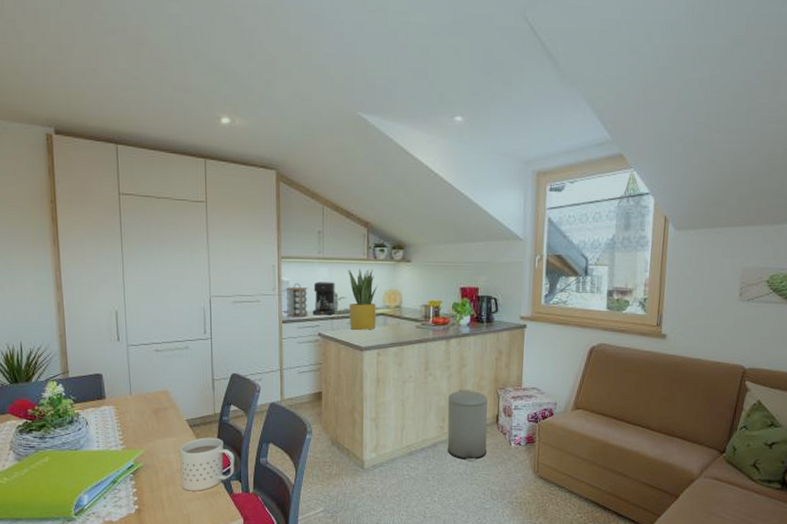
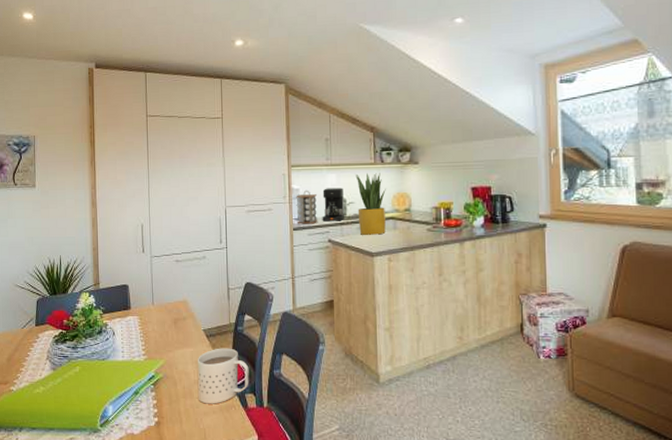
pedal bin: present [447,390,488,461] -> none [465,296,512,376]

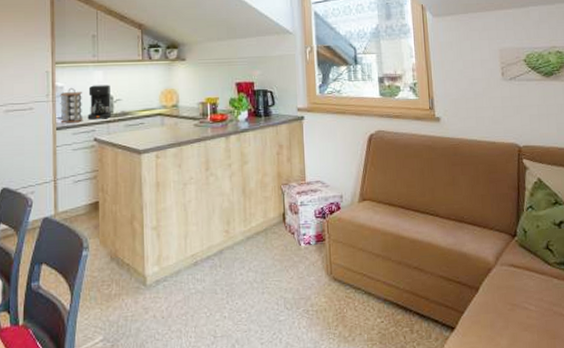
planter: present [355,173,386,235] -> none [123,69,154,132]

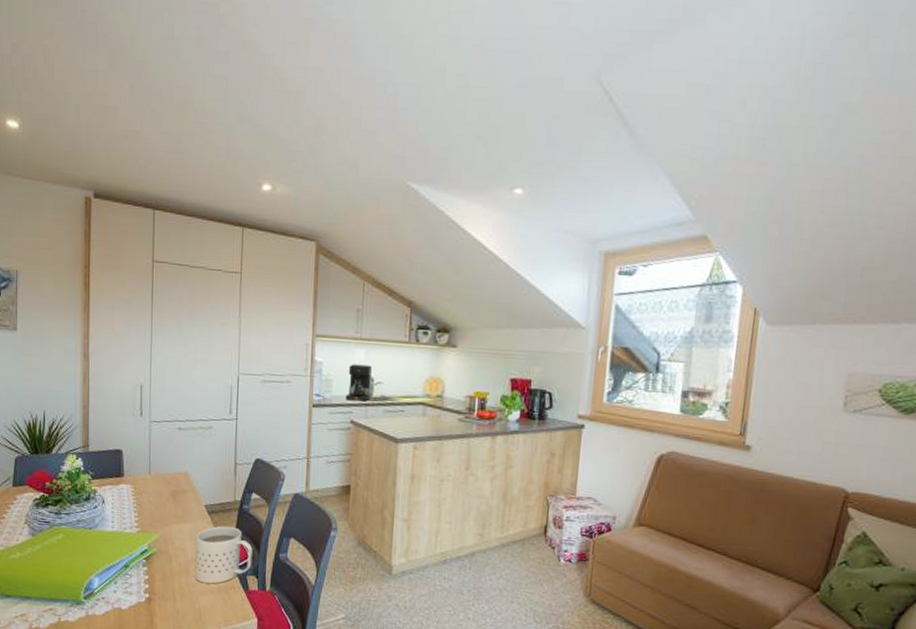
spice rack: present [60,87,84,124] -> none [317,363,342,402]

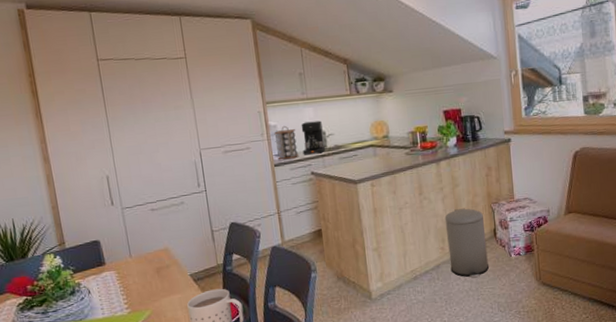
spice rack: none [317,363,342,402] -> present [274,125,299,160]
pedal bin: none [486,494,535,576] -> present [444,208,489,278]

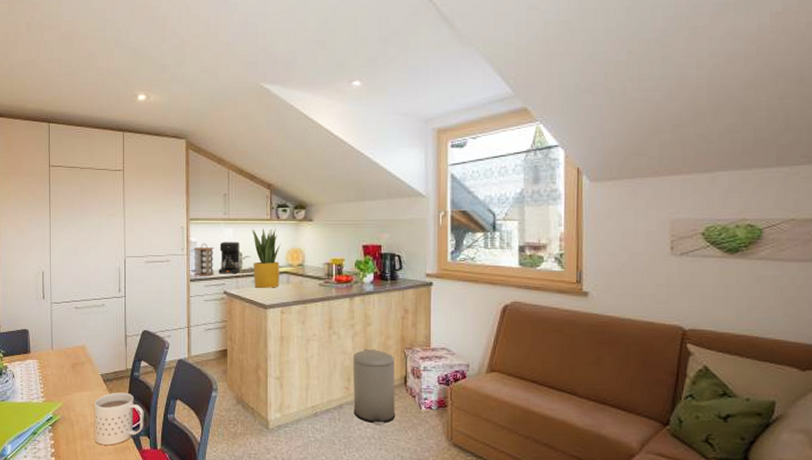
planter: none [332,103,367,165] -> present [252,229,281,288]

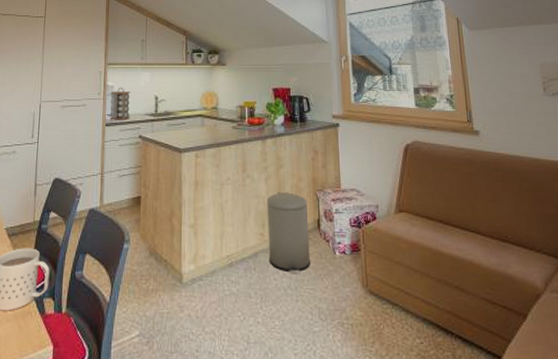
coffee maker: present [218,242,241,274] -> none [134,86,156,118]
planter: present [252,229,281,288] -> none [168,73,195,132]

